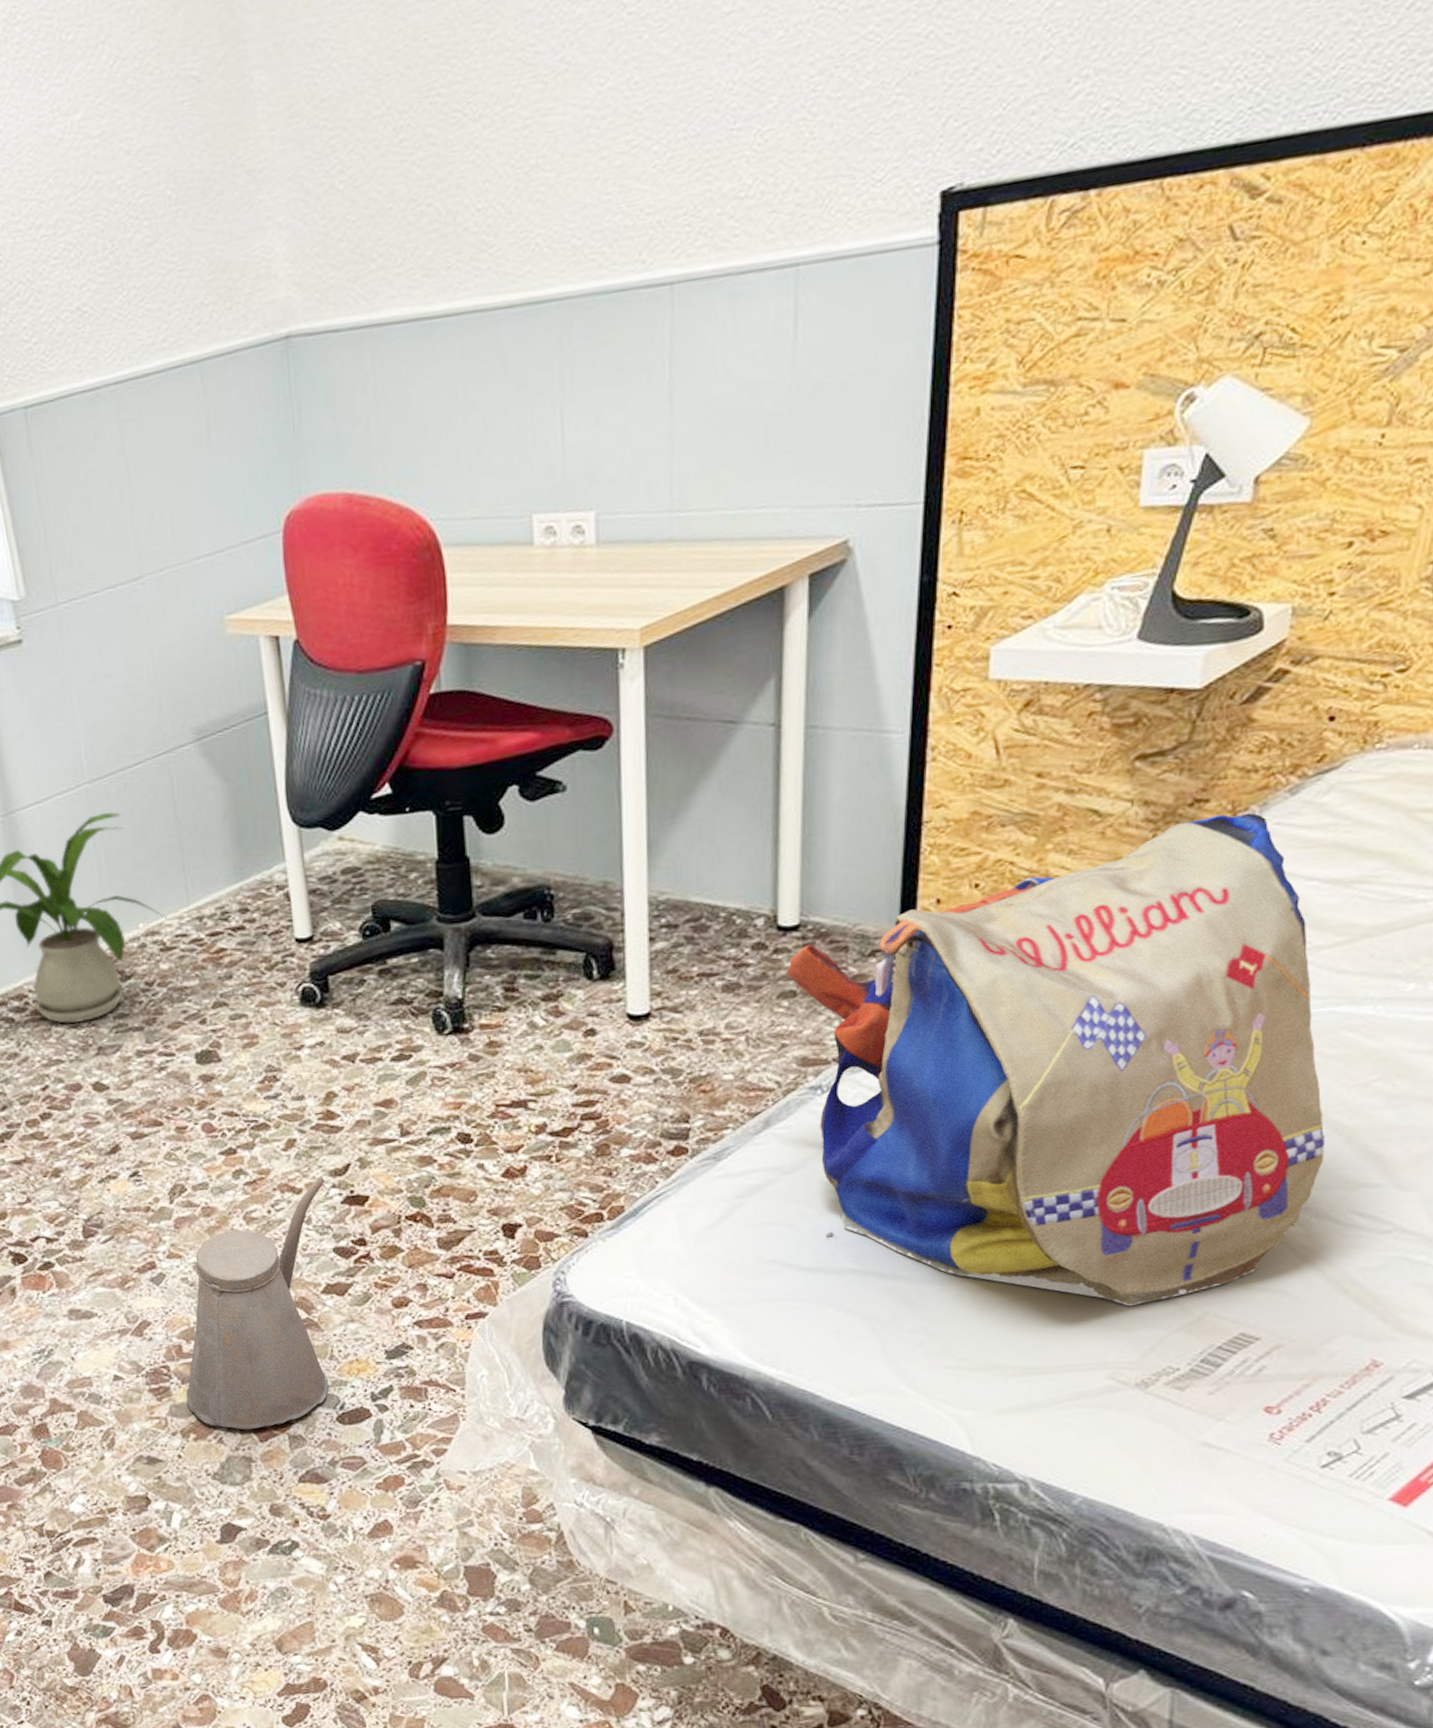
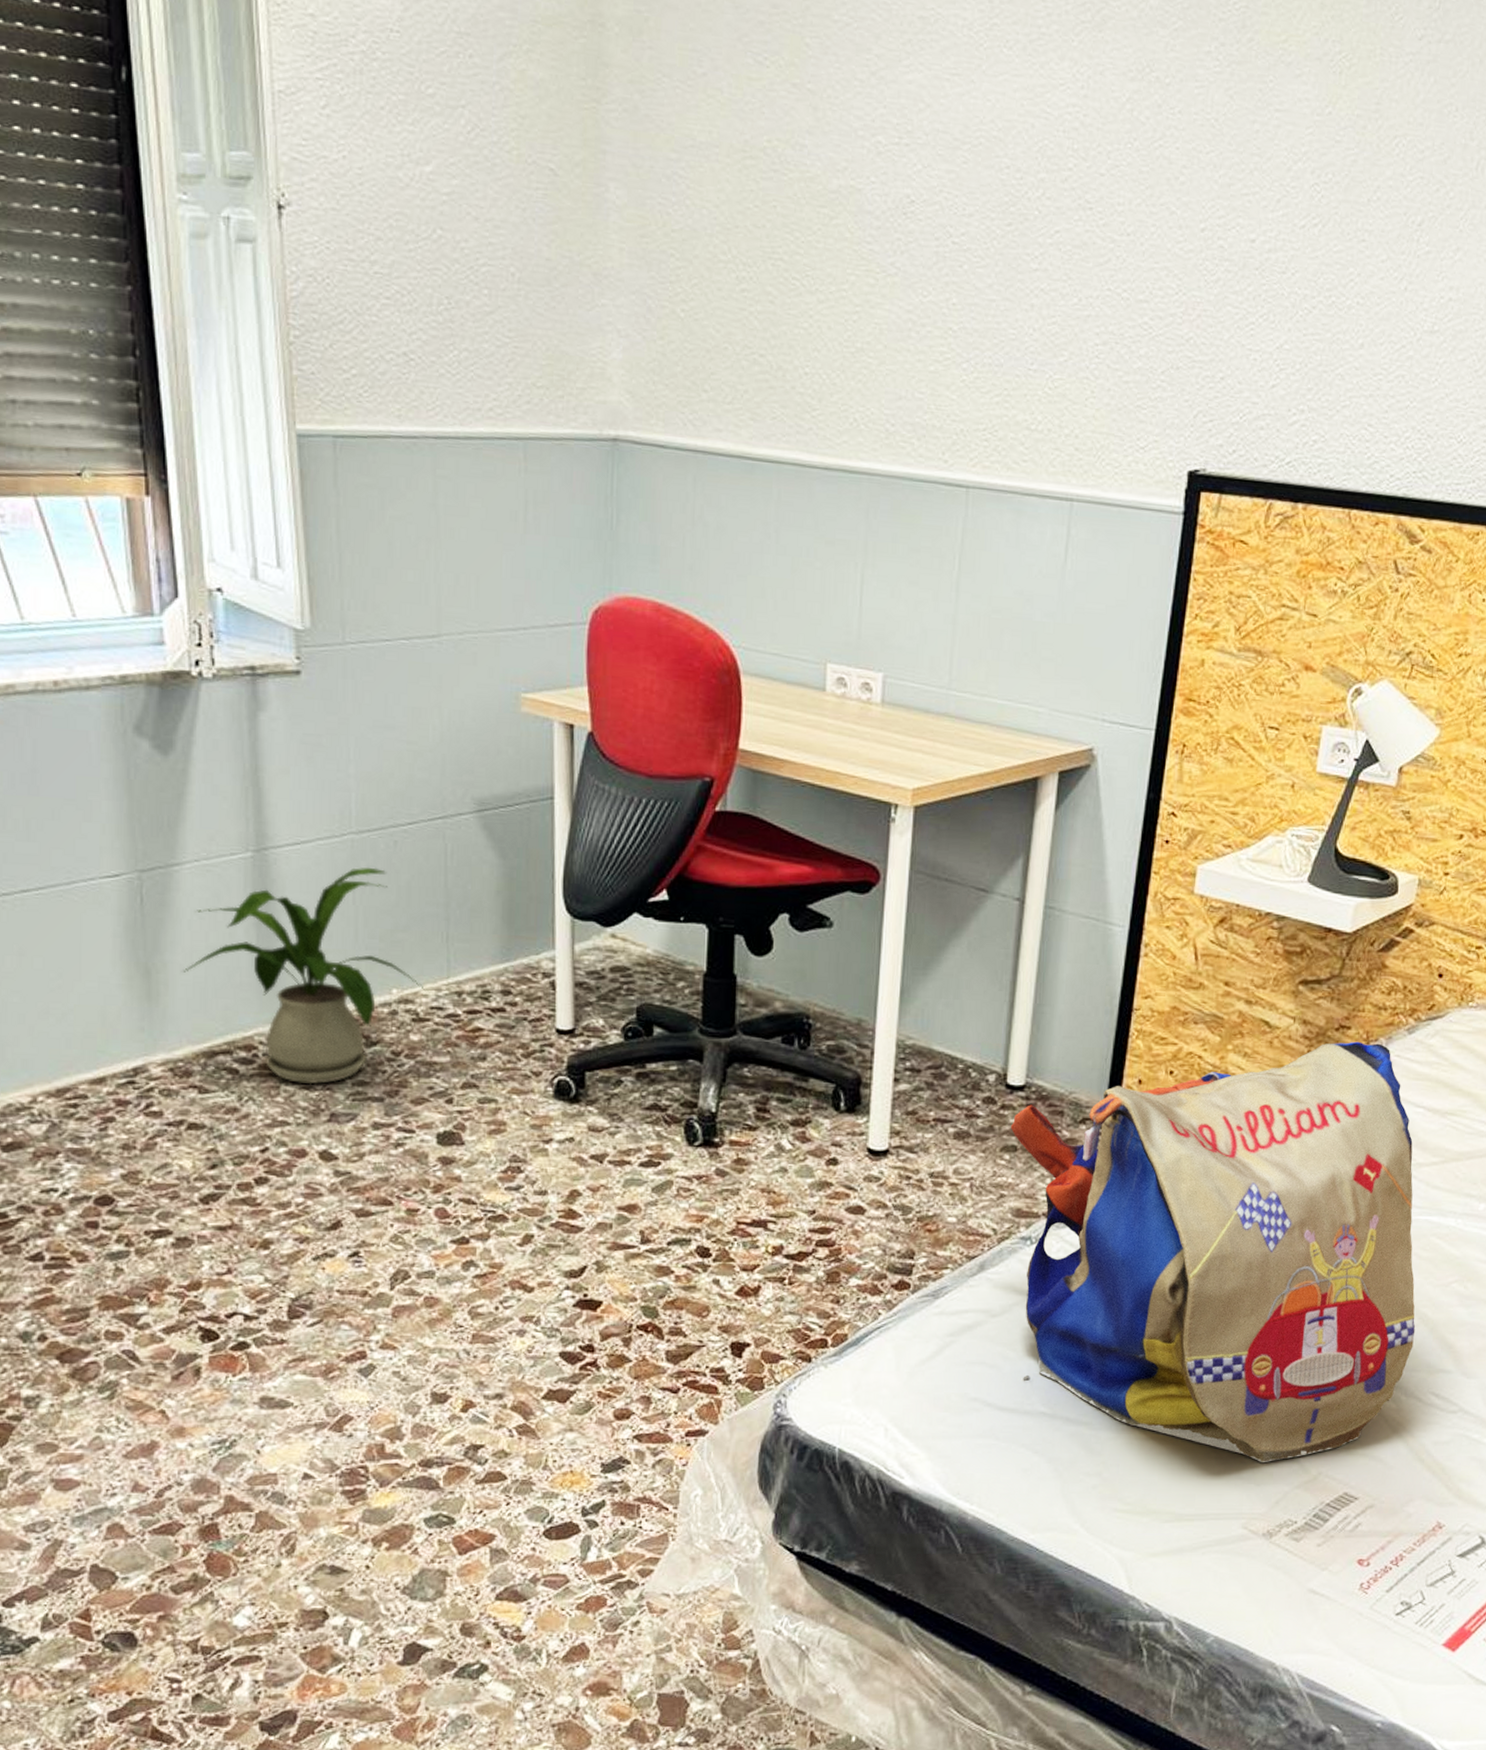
watering can: present [186,1176,329,1430] -> none [382,1276,559,1541]

